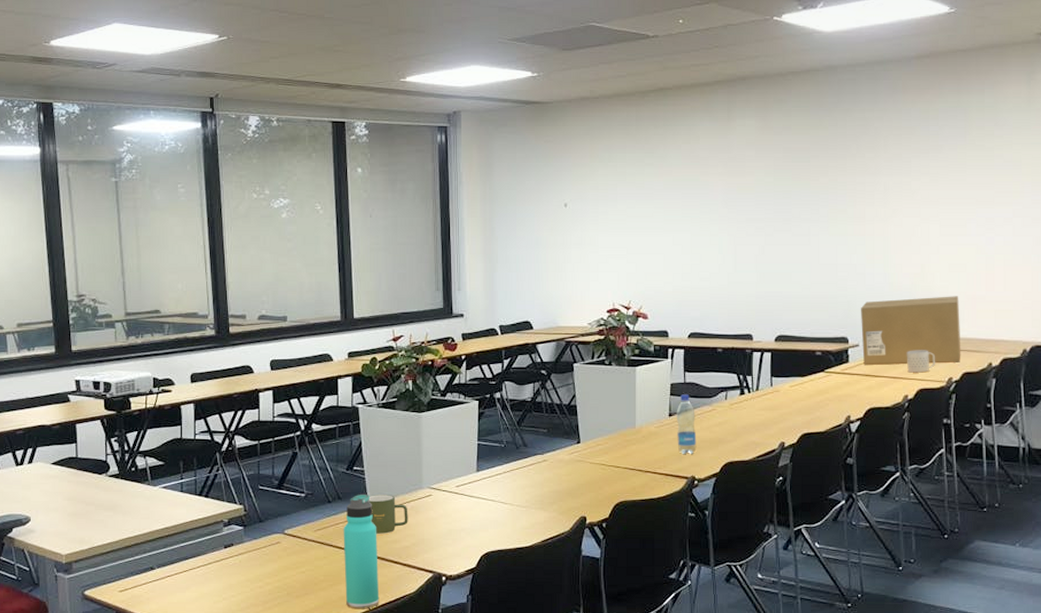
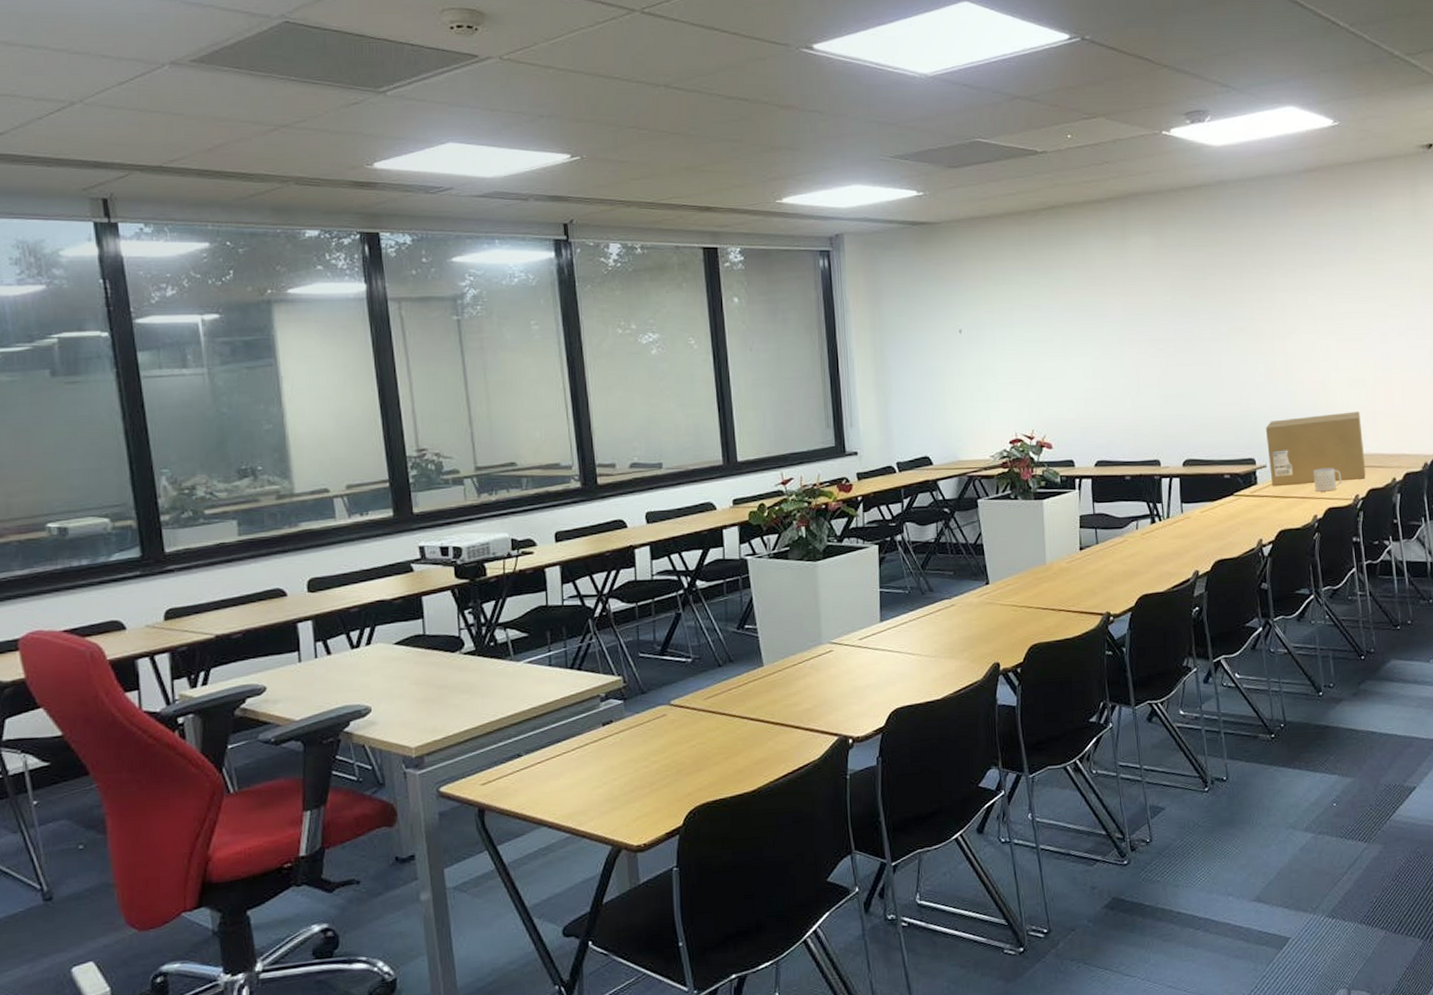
thermos bottle: present [343,494,380,609] -> none [736,654,781,783]
mug: present [368,495,408,535] -> none [763,653,809,699]
bottle: present [676,394,697,454] -> none [1087,526,1110,589]

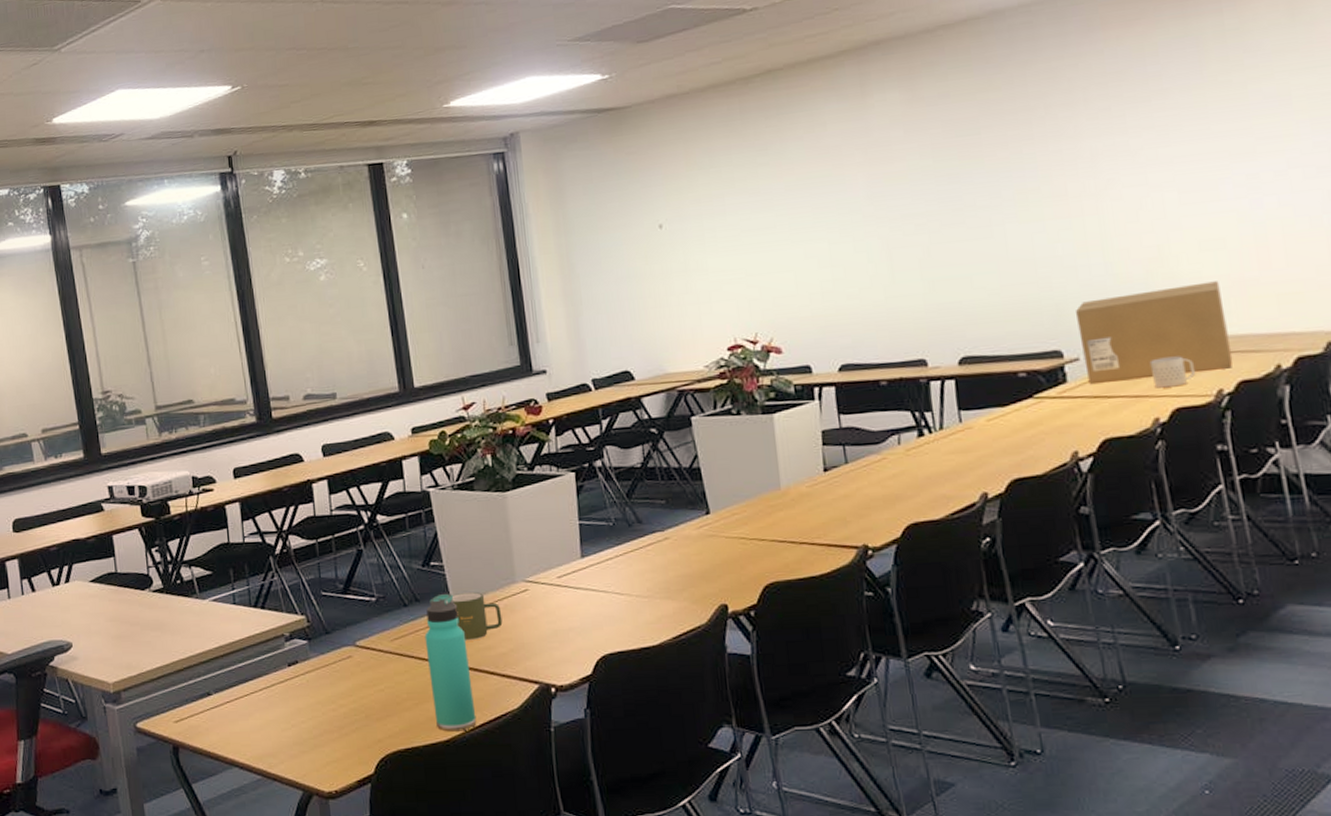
thermos bottle: none [736,654,781,783] -> present [424,593,477,732]
mug: none [763,653,809,699] -> present [451,592,503,641]

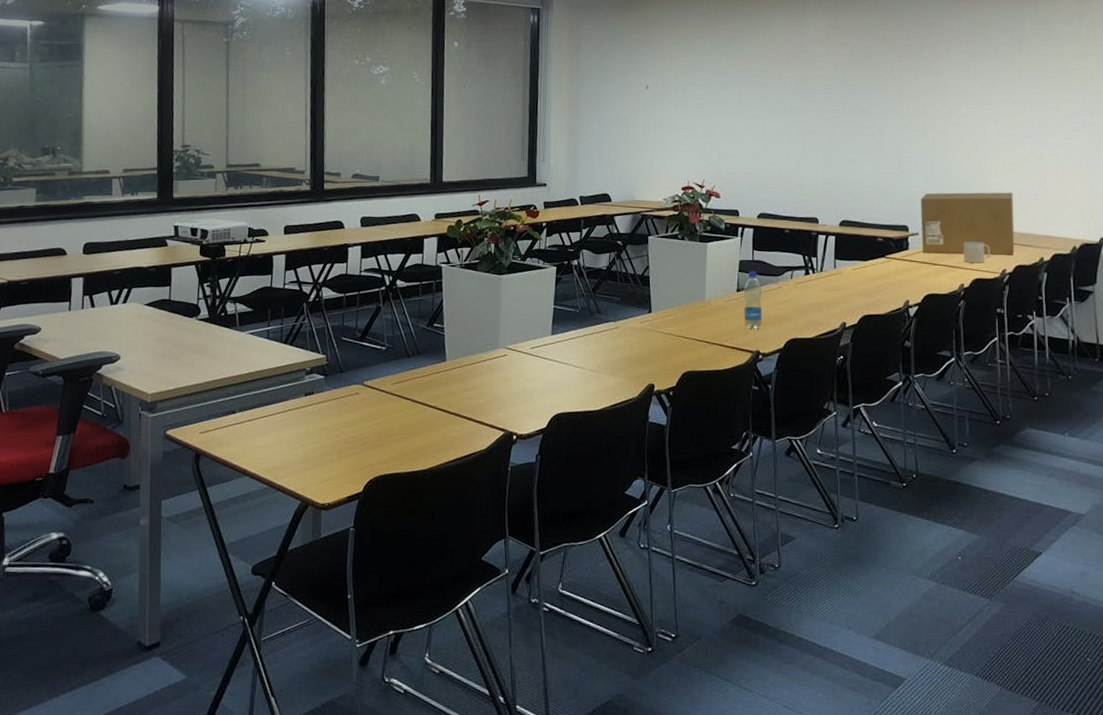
thermos bottle: present [424,593,477,732] -> none [418,350,453,464]
mug: present [451,592,503,641] -> none [446,351,484,392]
bottle: none [832,442,866,518] -> present [743,271,763,329]

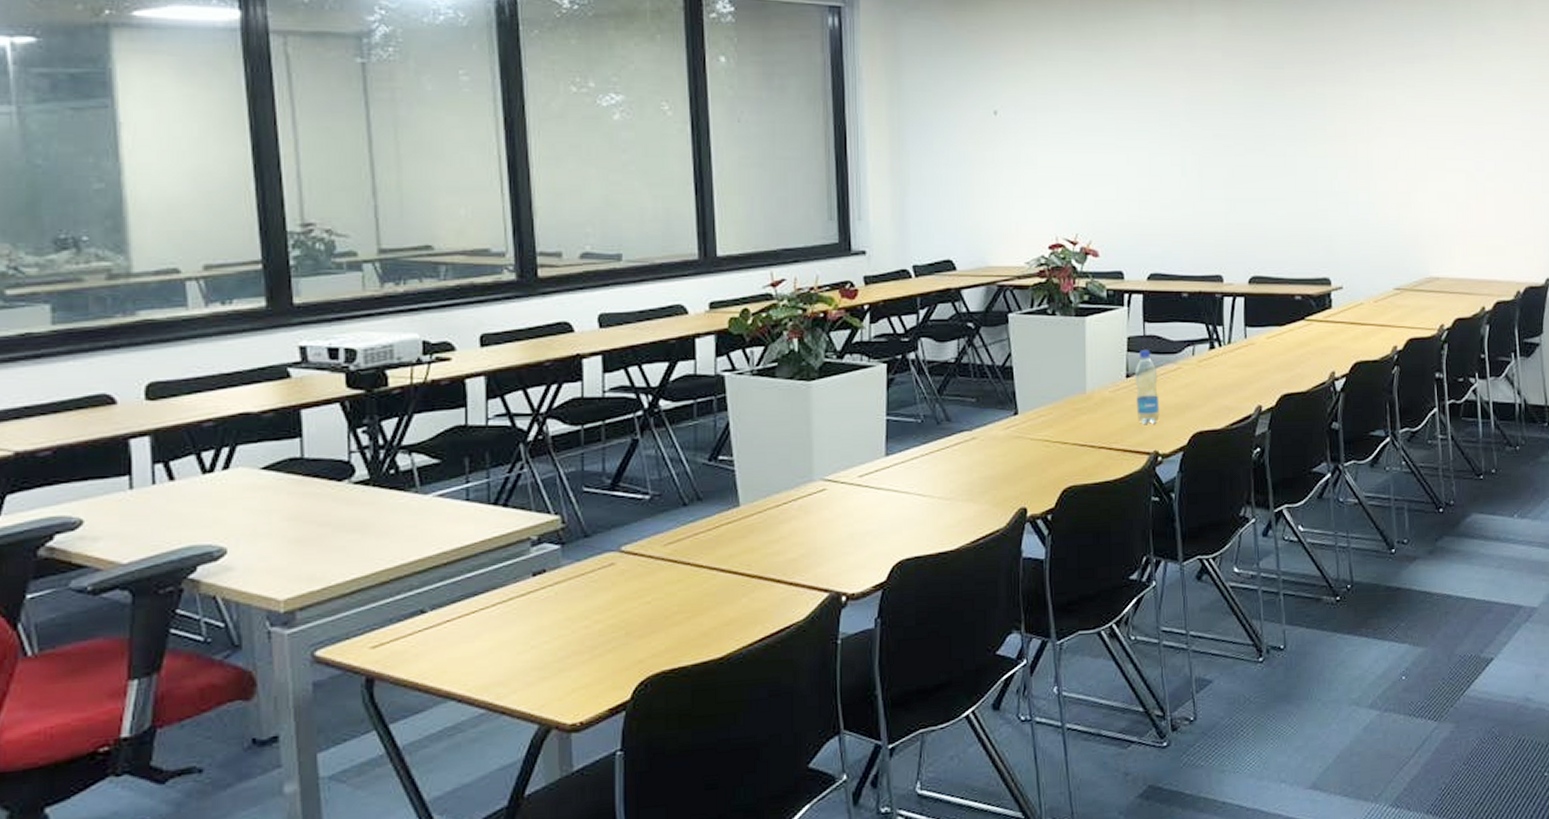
box: present [921,192,1015,256] -> none [1344,229,1453,312]
mug: present [963,241,991,264] -> none [1394,292,1426,320]

